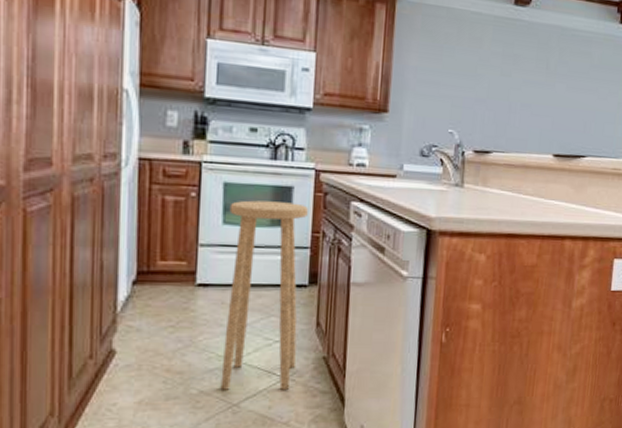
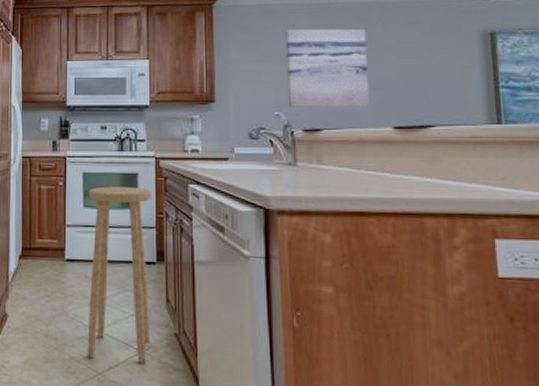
wall art: none [462,40,545,133] -> present [285,29,370,107]

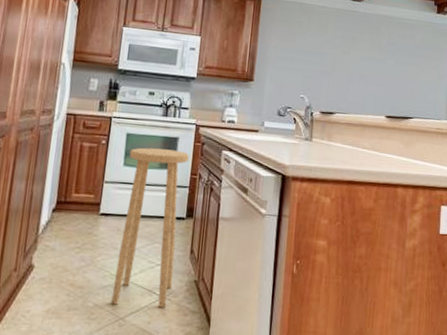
wall art: present [285,29,370,107] -> none [311,27,377,98]

